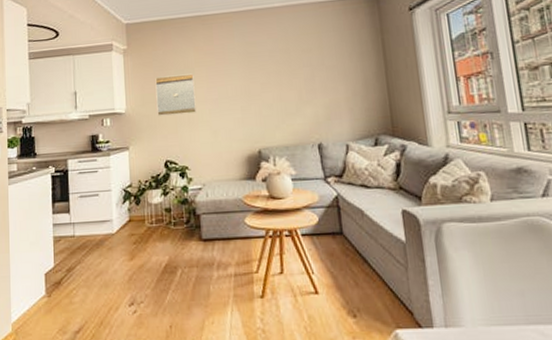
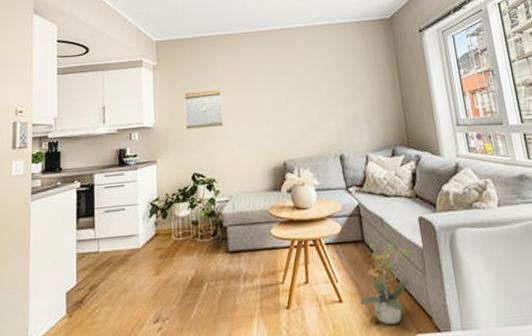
potted plant: none [336,229,400,319] -> present [359,237,417,325]

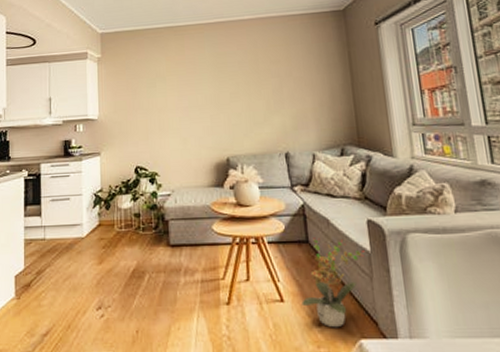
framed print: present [184,89,224,130] -> none [127,82,167,123]

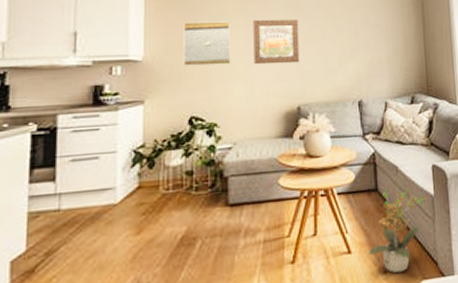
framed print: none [127,82,167,123] -> present [183,21,231,66]
wall art: none [184,77,227,120] -> present [253,19,300,65]

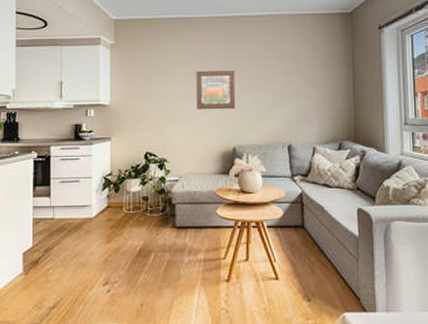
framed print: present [183,21,231,66] -> none [140,72,178,110]
potted plant: present [368,185,429,274] -> none [294,223,353,303]

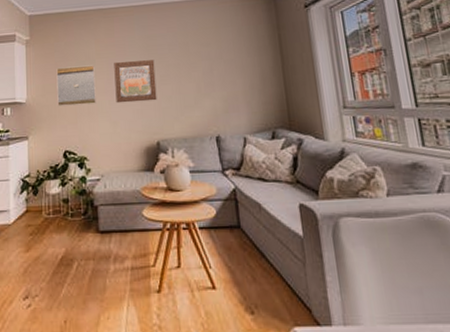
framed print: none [140,72,178,110] -> present [56,65,96,107]

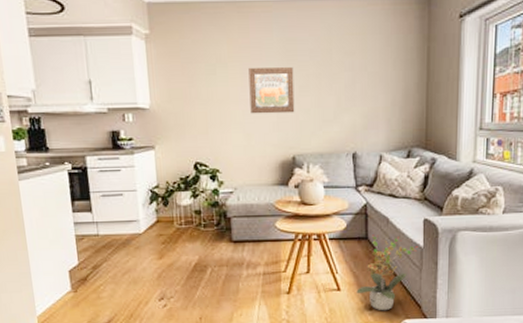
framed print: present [56,65,96,107] -> none [183,69,229,115]
potted plant: none [234,222,297,316] -> present [356,234,418,311]

